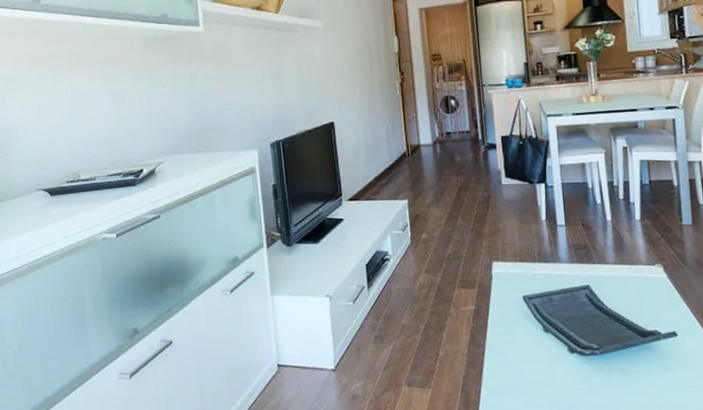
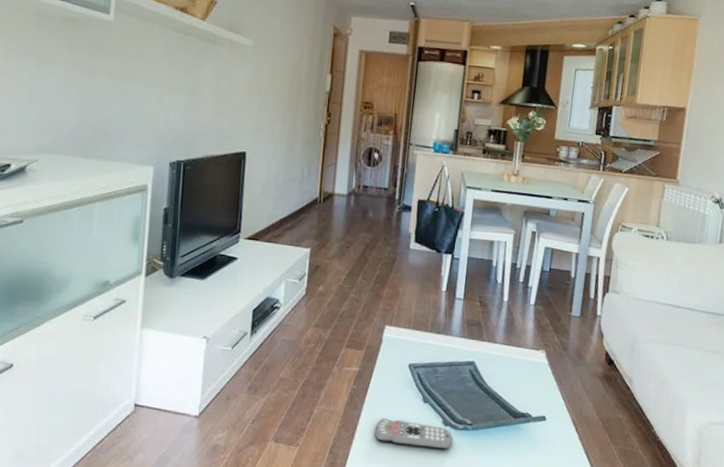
remote control: none [502,352,583,378] -> present [375,418,453,450]

